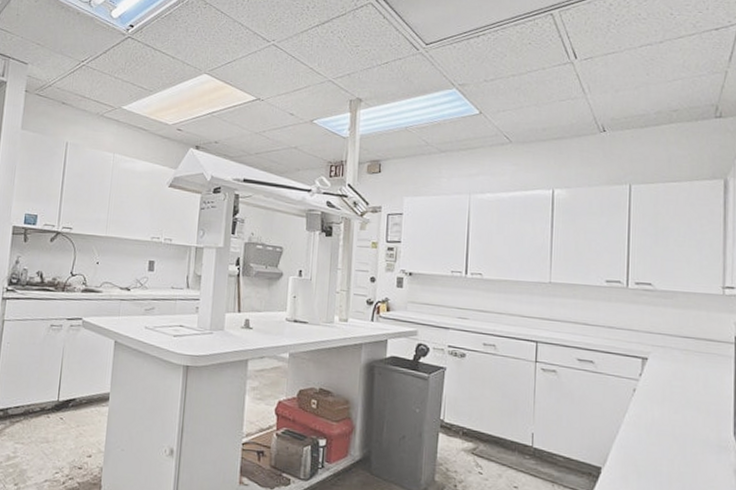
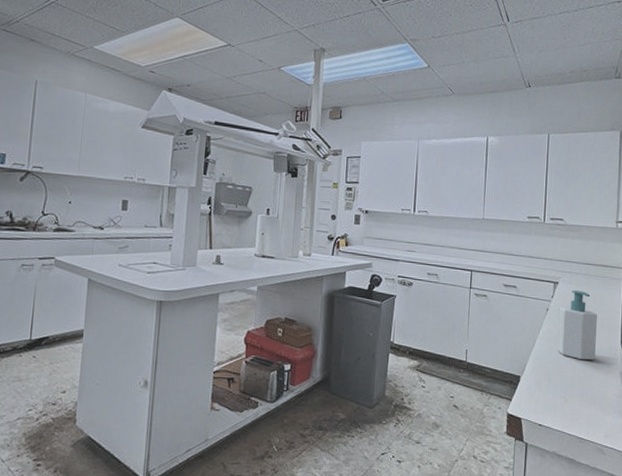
soap bottle: none [648,367,701,454] -> present [557,289,597,361]

